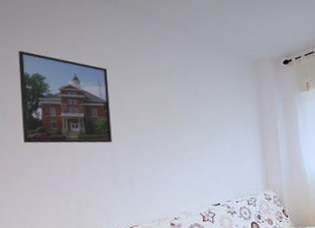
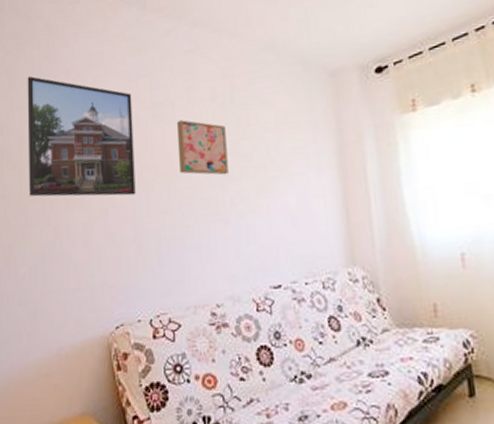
wall art: none [144,90,182,130] -> present [177,120,229,175]

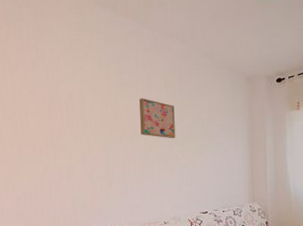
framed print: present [27,76,136,197] -> none [17,49,108,147]

